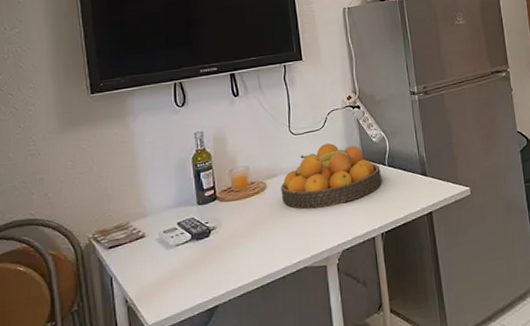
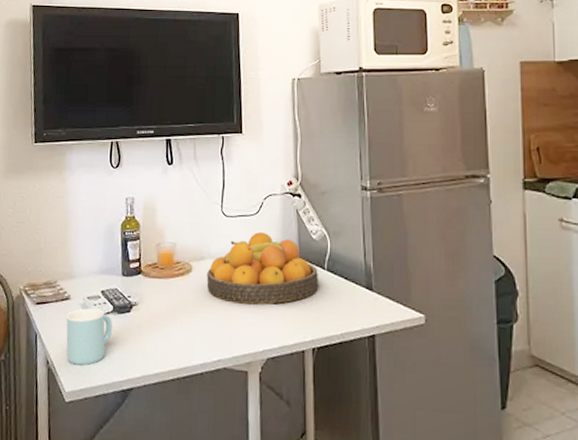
mug: none [143,240,192,298] -> present [66,308,112,366]

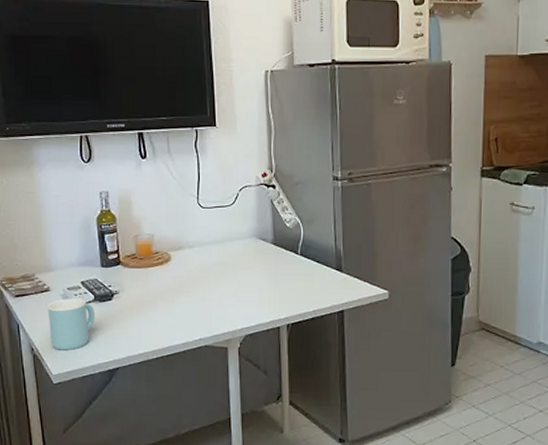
fruit bowl: present [206,232,319,305] -> none [185,222,293,288]

